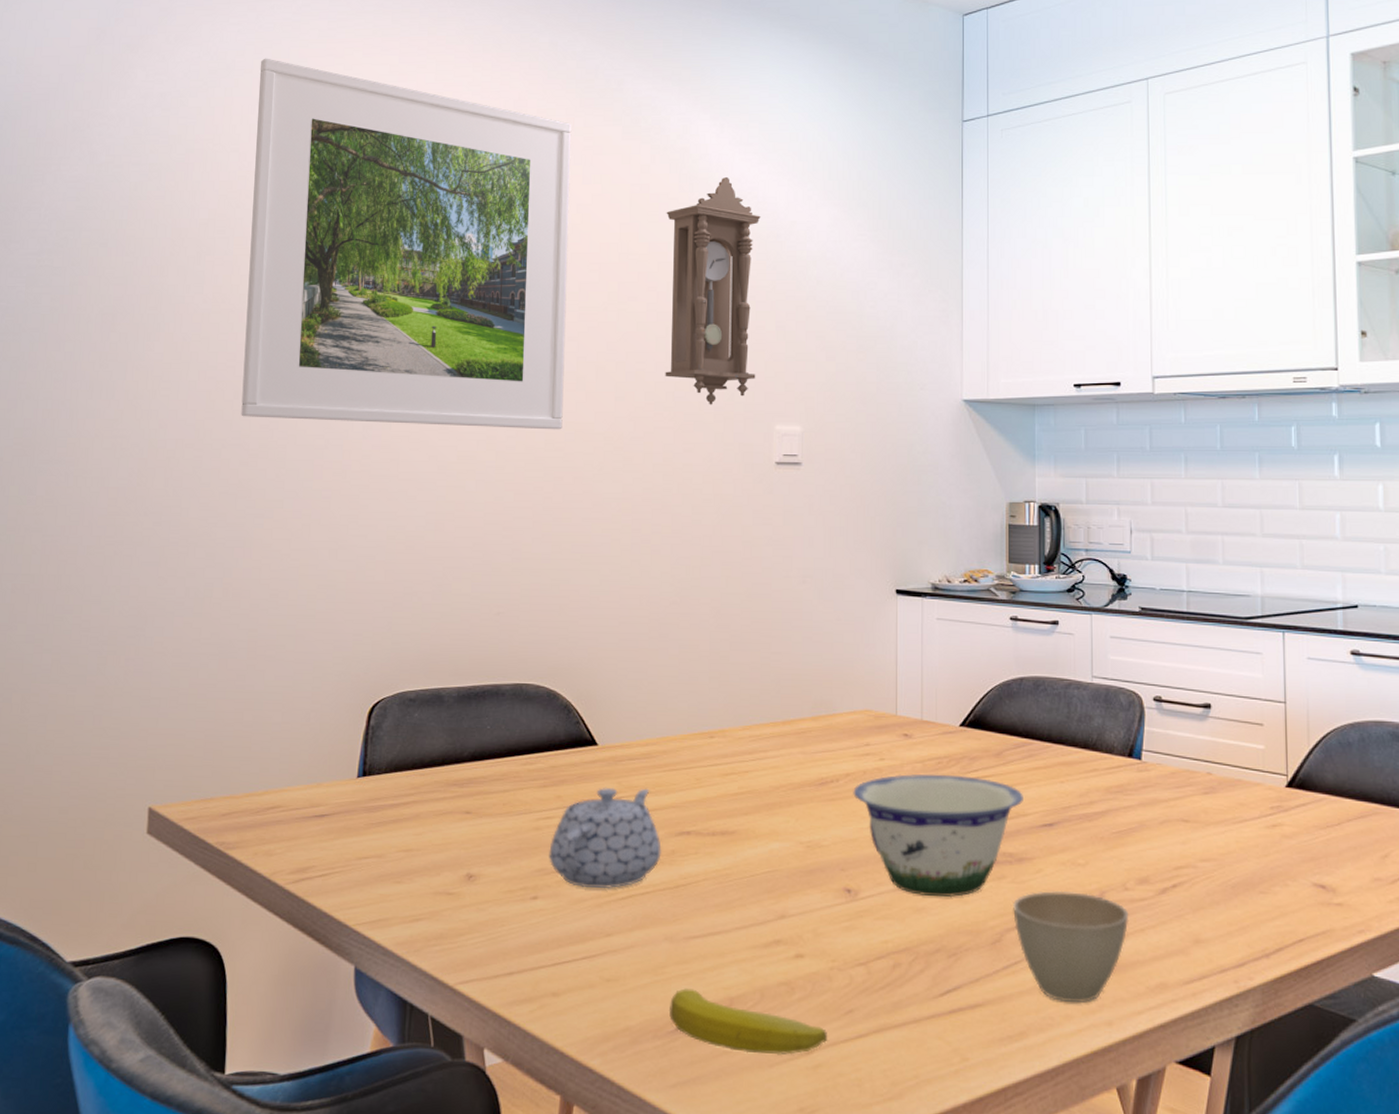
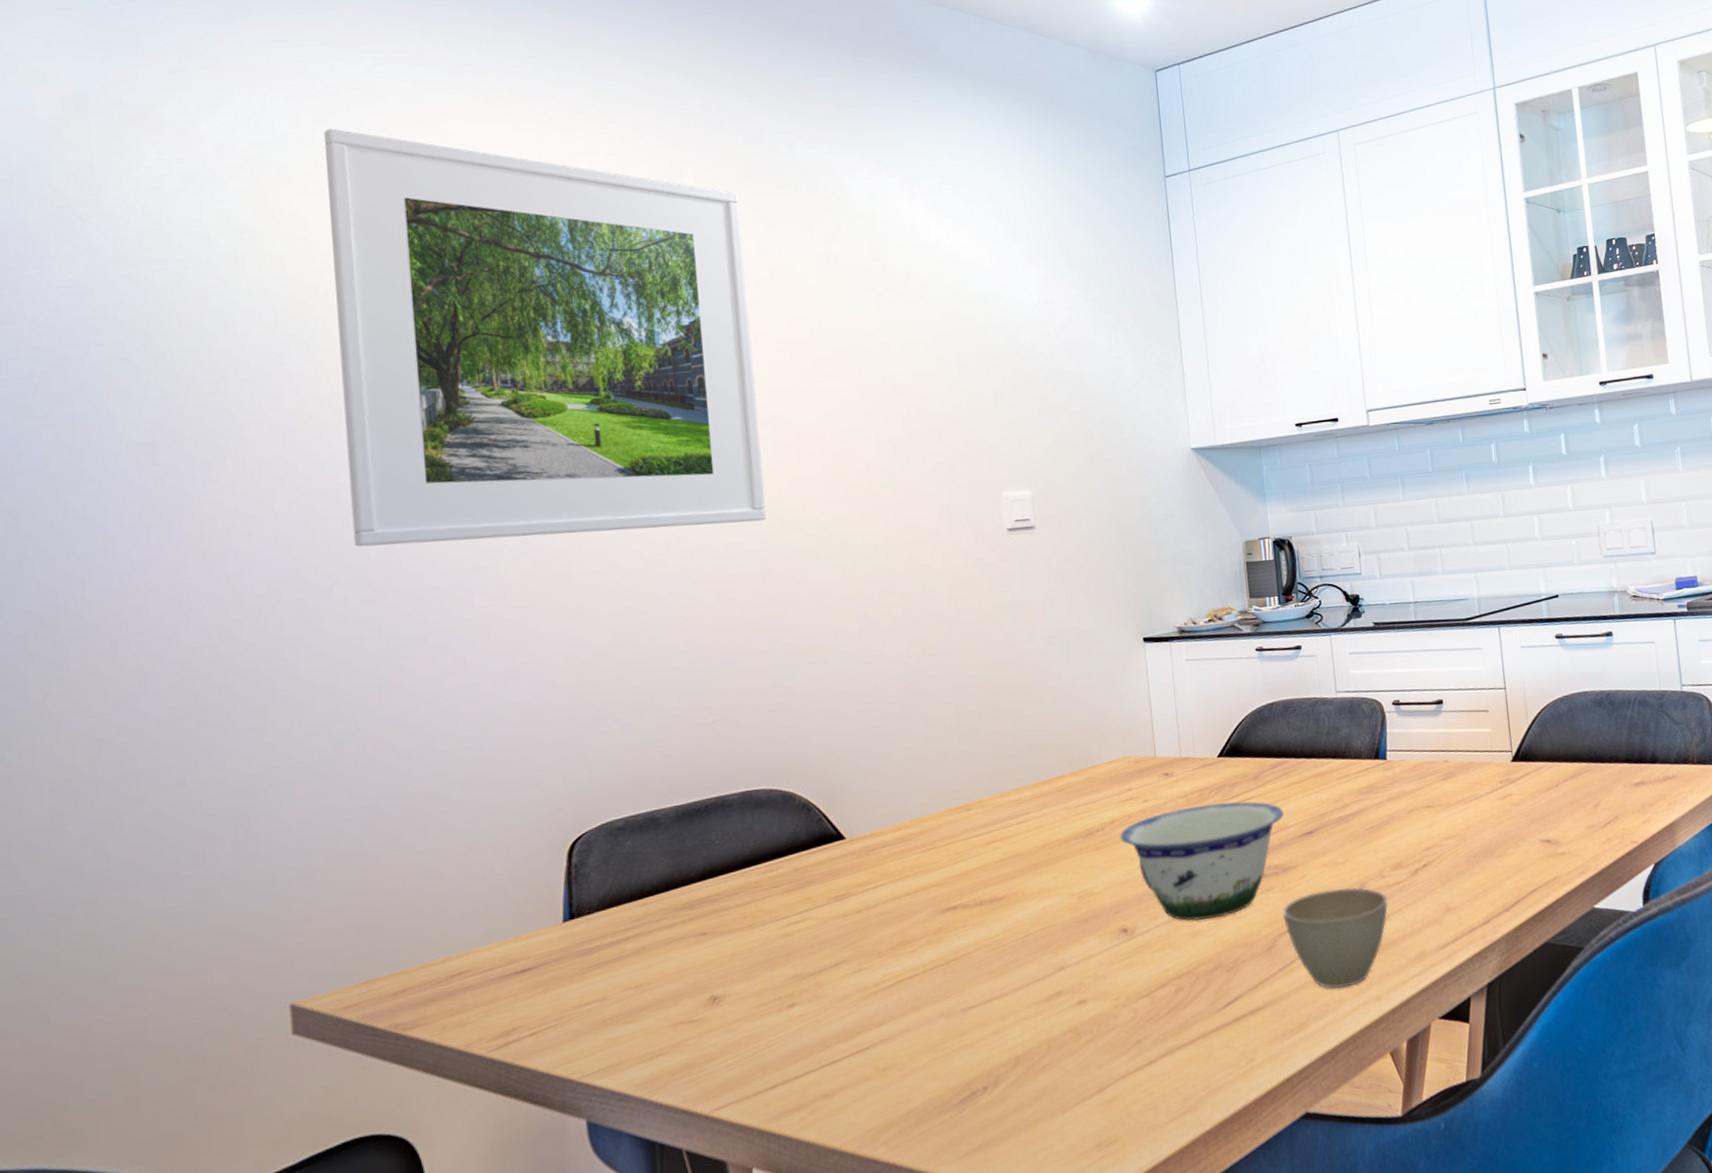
teapot: present [549,787,662,888] -> none [803,872,928,984]
pendulum clock: present [665,176,761,405] -> none [859,242,977,479]
banana: present [668,988,827,1056] -> none [952,1057,1118,1107]

